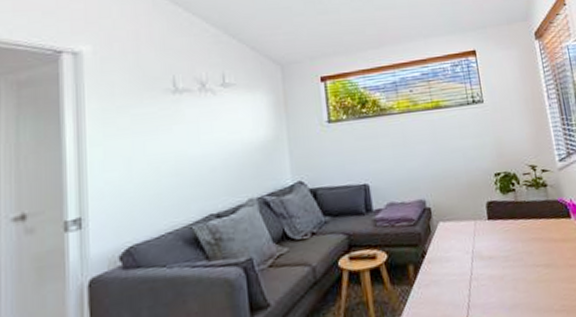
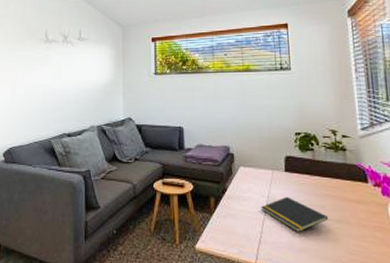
notepad: none [465,247,537,287] -> present [260,196,329,232]

